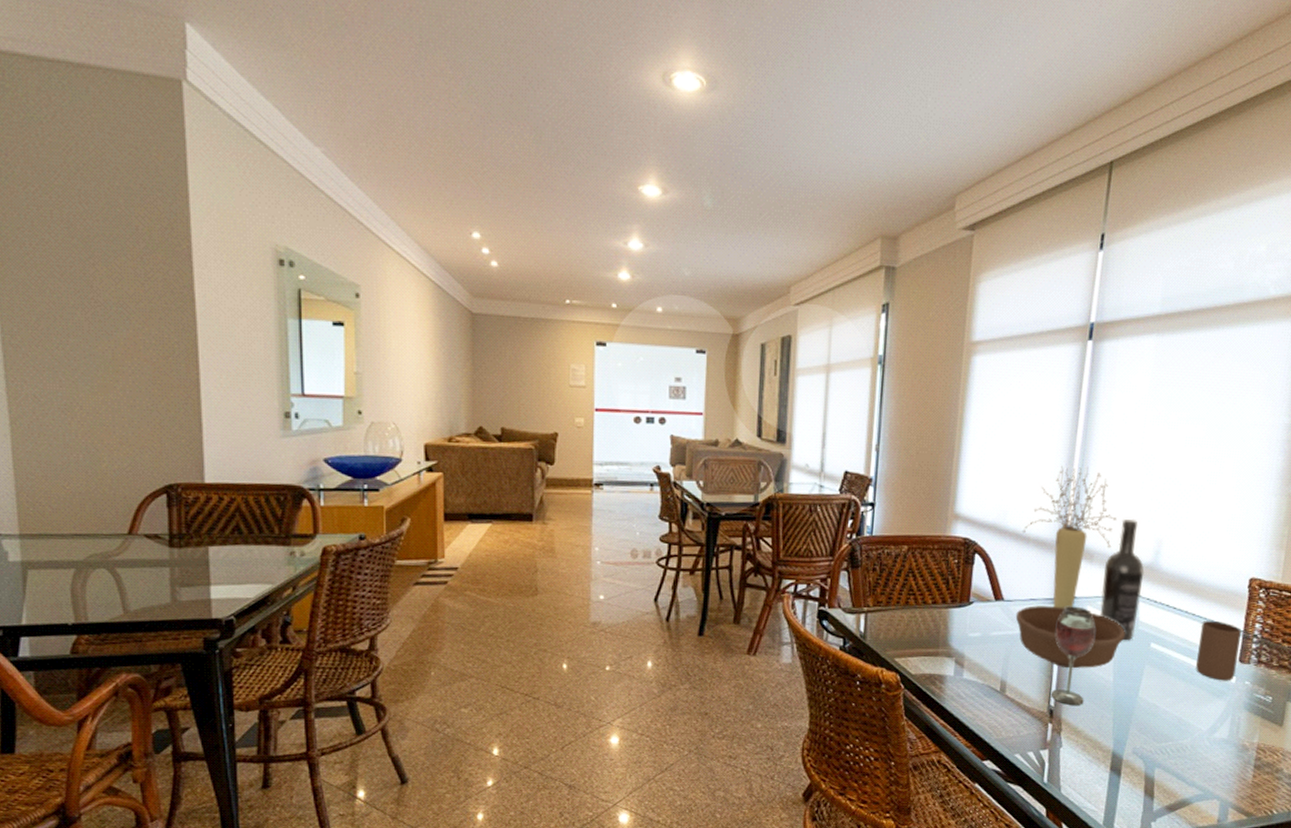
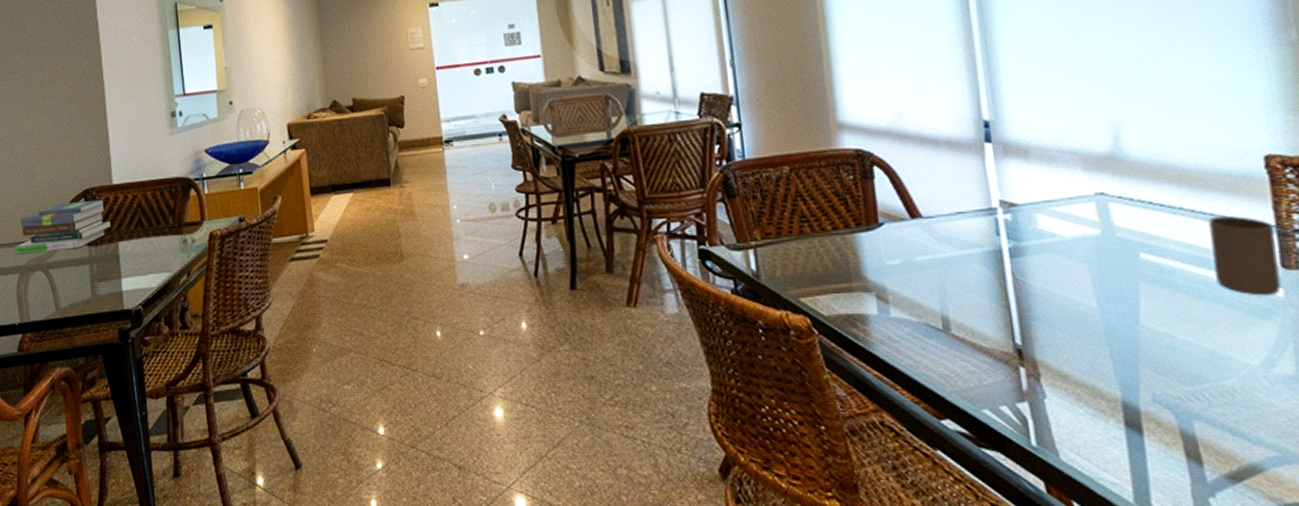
books: none [68,496,200,549] -> present [14,199,111,255]
bowl: present [1015,605,1125,668] -> none [941,218,1099,294]
flower arrangement: present [1021,466,1116,608] -> none [926,47,1051,220]
wineglass: present [1051,606,1096,705] -> none [998,215,1063,342]
wine bottle: present [1099,518,1145,641] -> none [1045,100,1112,253]

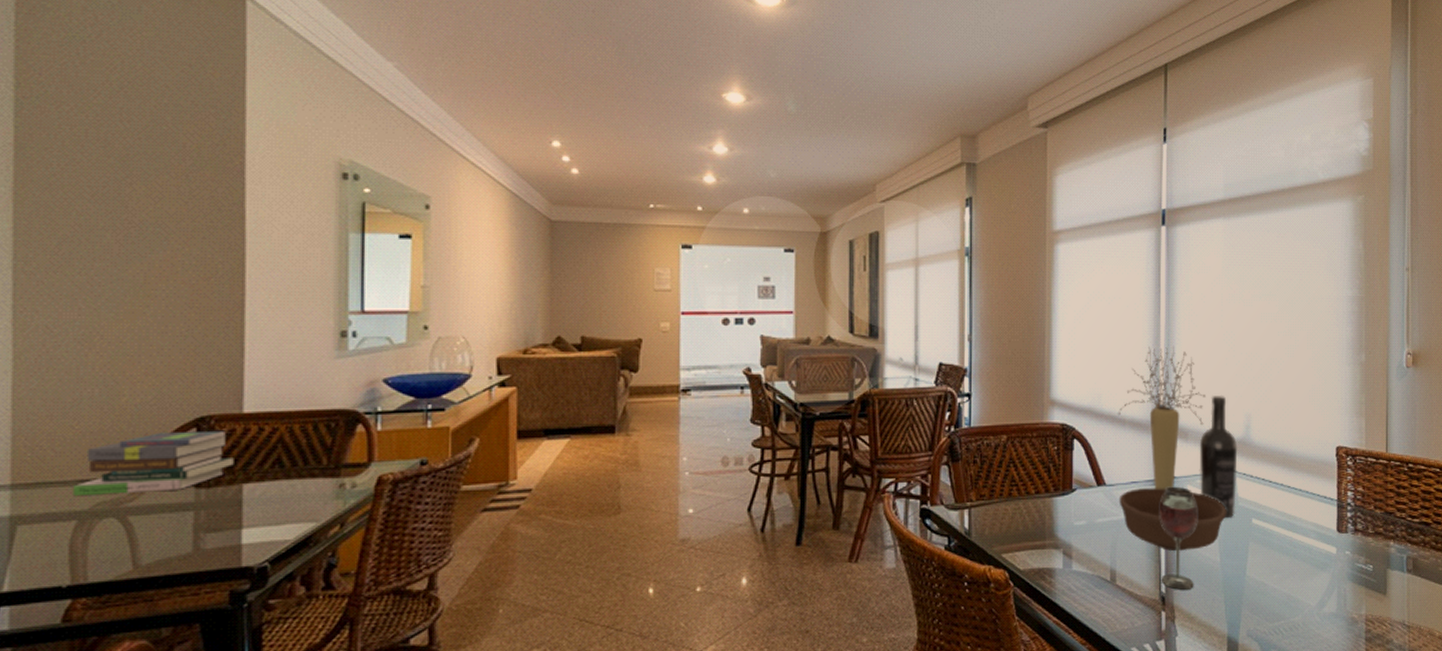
flower arrangement: none [926,47,1051,220] -> present [1117,346,1206,489]
bowl: none [941,218,1099,294] -> present [1119,488,1226,551]
wineglass: none [998,215,1063,342] -> present [1159,486,1198,590]
wine bottle: none [1045,100,1112,253] -> present [1199,395,1238,519]
cup: present [1209,215,1281,294] -> none [1298,491,1335,552]

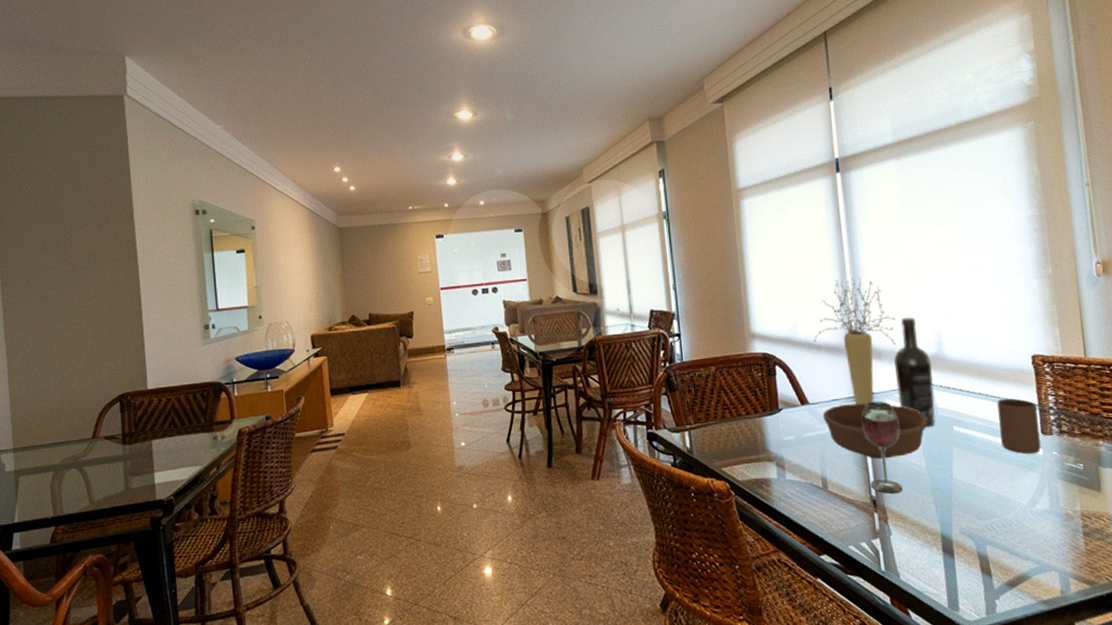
books: present [72,430,234,497] -> none [49,402,145,455]
cup: none [1298,491,1335,552] -> present [997,398,1041,454]

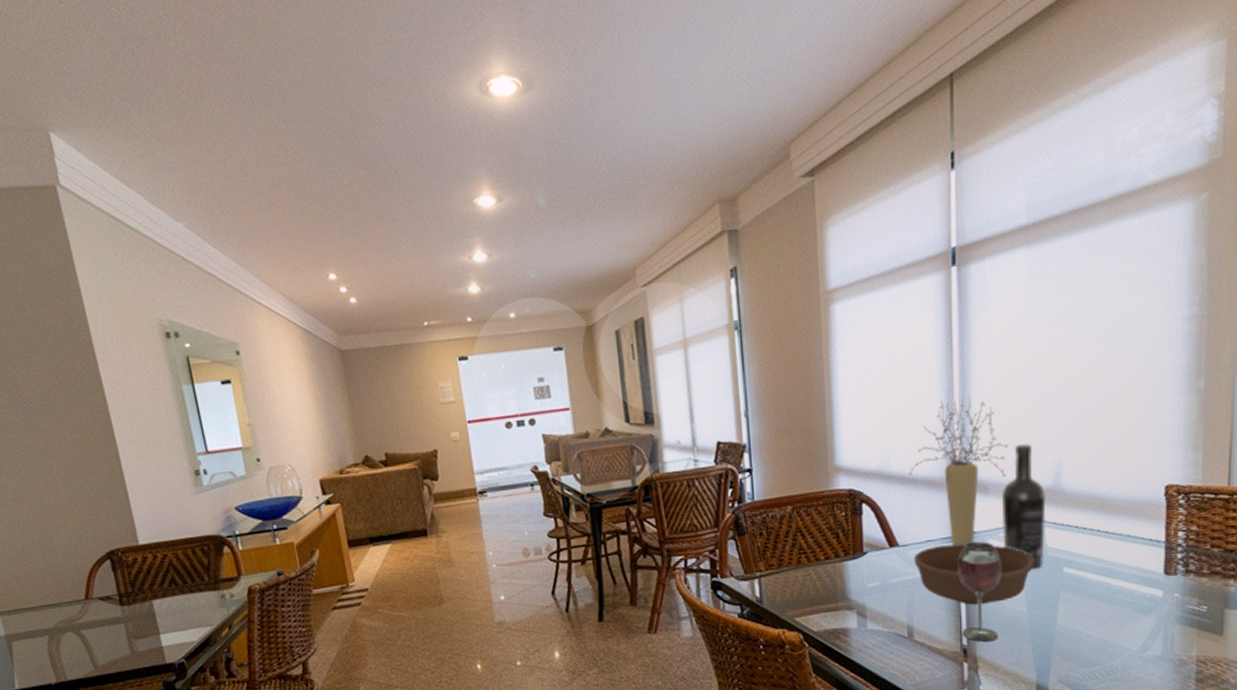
cup: present [997,398,1041,454] -> none [1117,535,1163,596]

